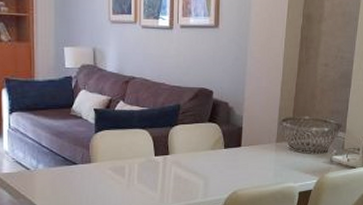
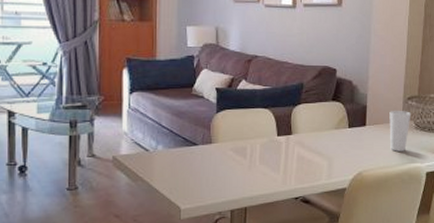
cup: none [264,131,286,172] -> present [389,110,412,152]

